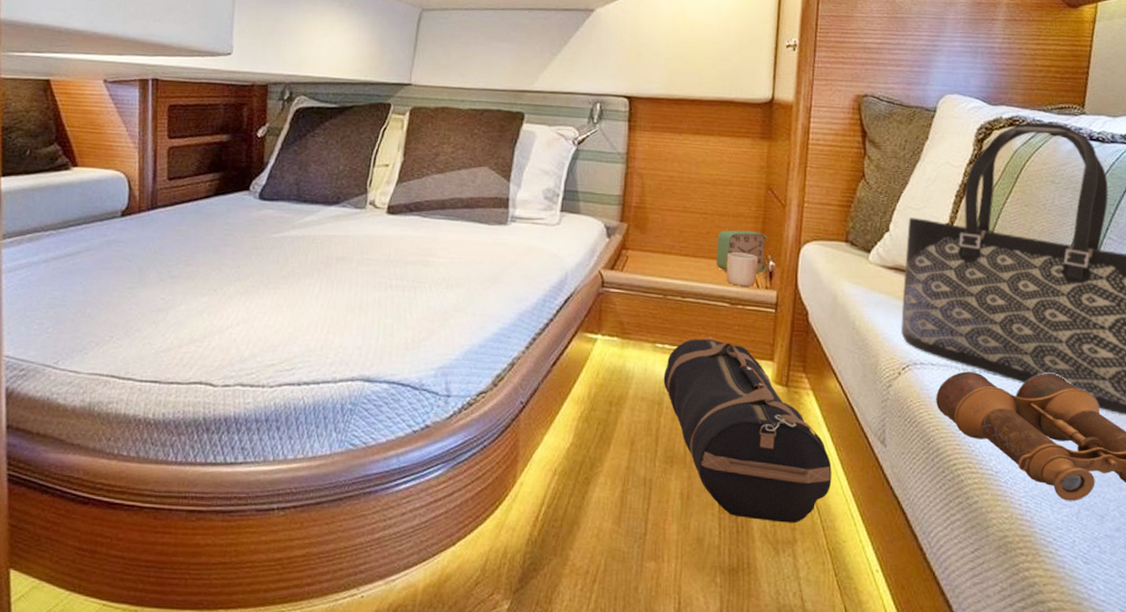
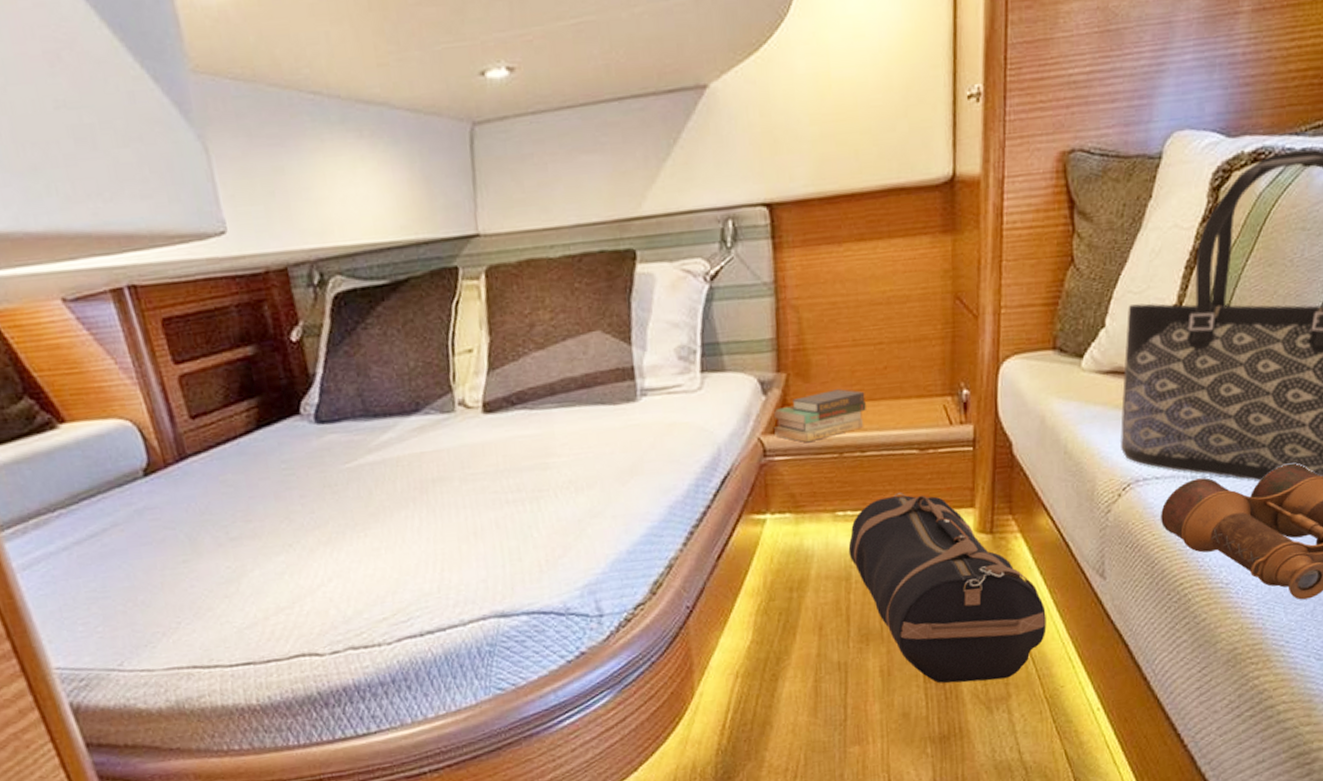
books: none [612,243,689,282] -> present [773,389,866,443]
alarm clock: present [717,230,768,274] -> none [897,355,960,412]
mug: present [726,252,759,286] -> none [911,384,950,427]

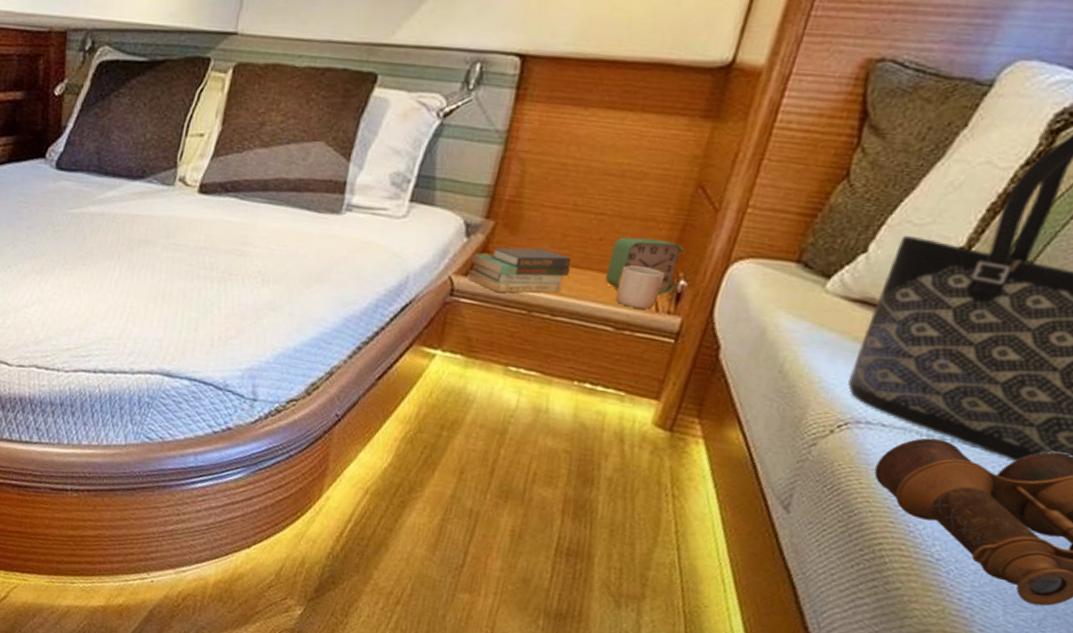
duffel bag: present [848,493,1047,683] -> none [510,364,710,580]
alarm clock: none [897,355,960,412] -> present [605,236,685,295]
mug: none [911,384,950,427] -> present [615,265,666,309]

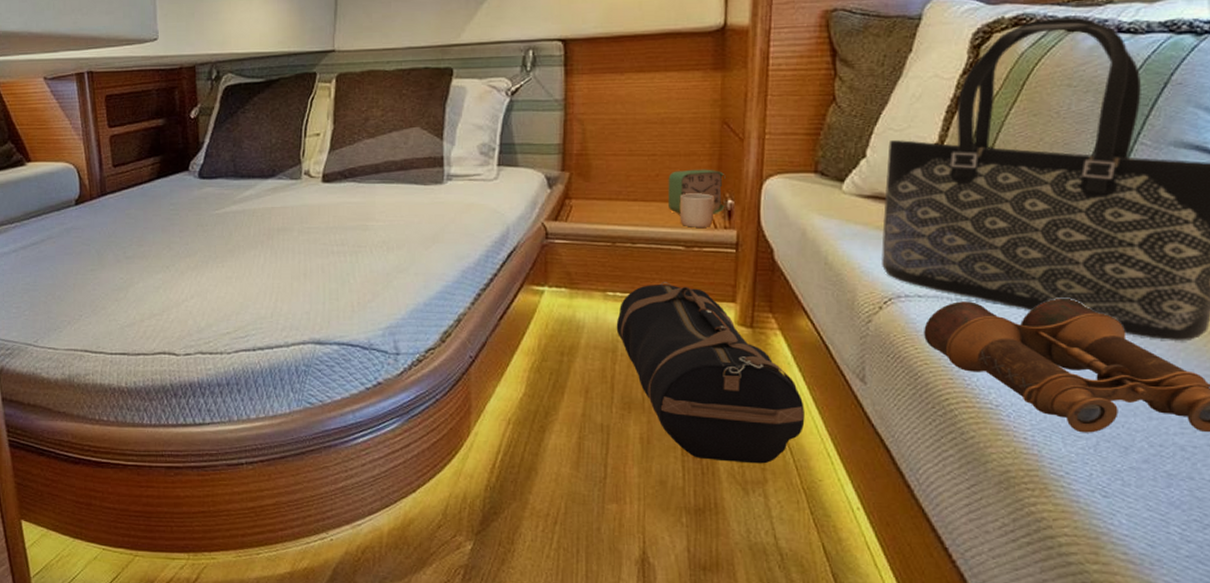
books: present [465,247,572,293] -> none [555,189,638,231]
duffel bag: none [510,364,710,580] -> present [616,282,805,464]

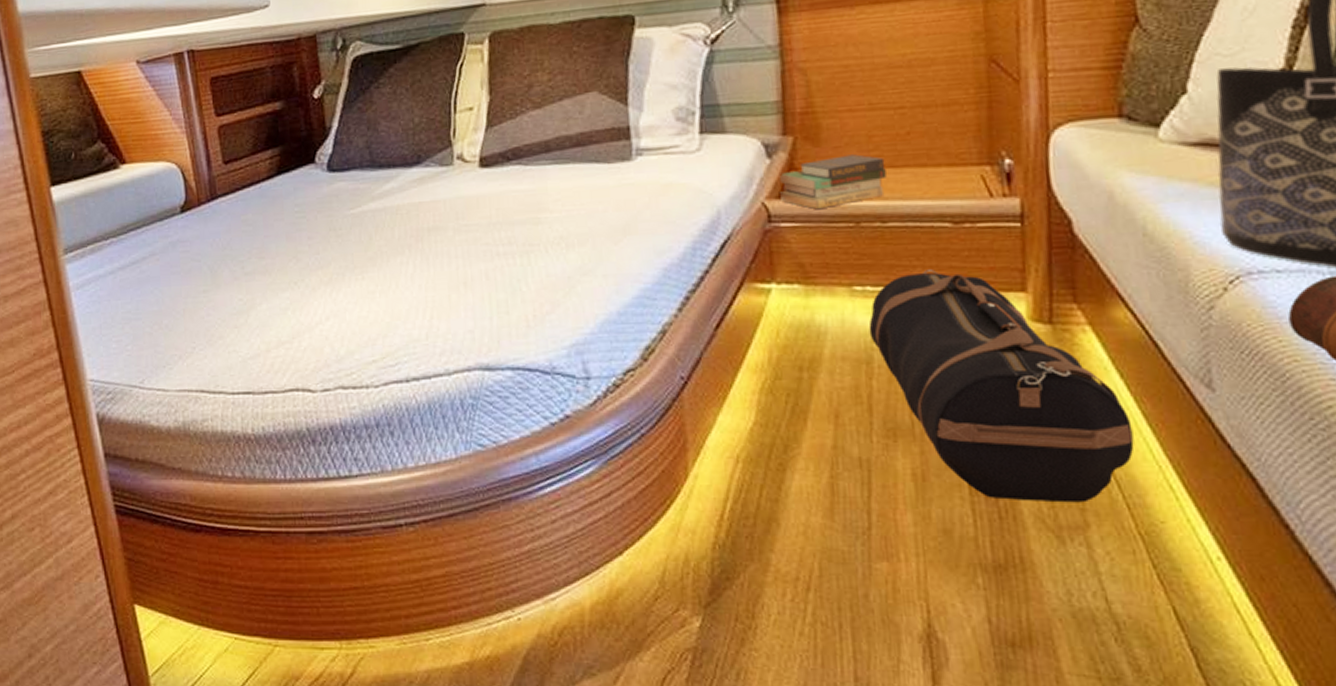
books: none [555,189,638,231] -> present [778,154,887,210]
alarm clock: present [668,169,726,214] -> none [922,121,1002,181]
mug: present [679,193,715,227] -> none [940,152,988,198]

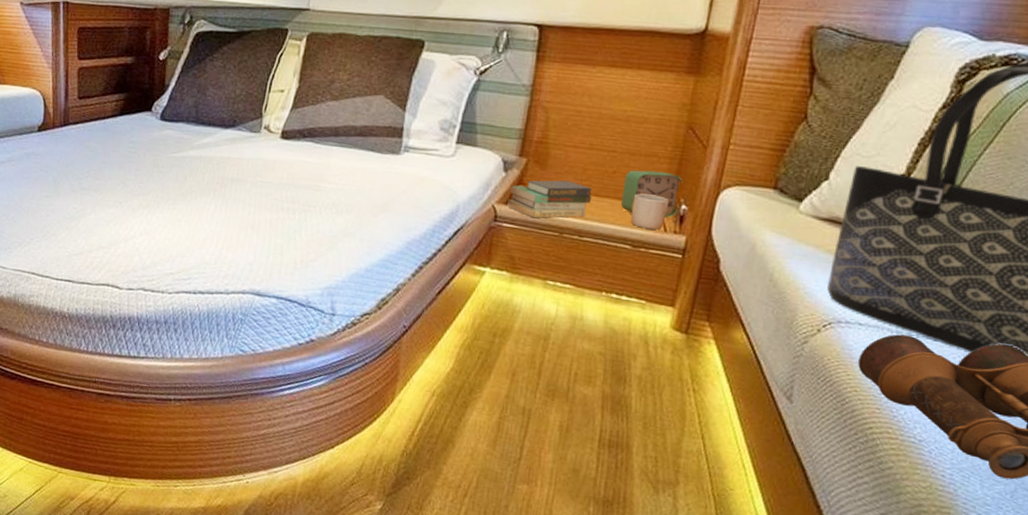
duffel bag: present [868,270,1135,503] -> none [551,278,727,467]
alarm clock: none [922,121,1002,181] -> present [621,170,683,217]
mug: none [940,152,988,198] -> present [630,193,670,230]

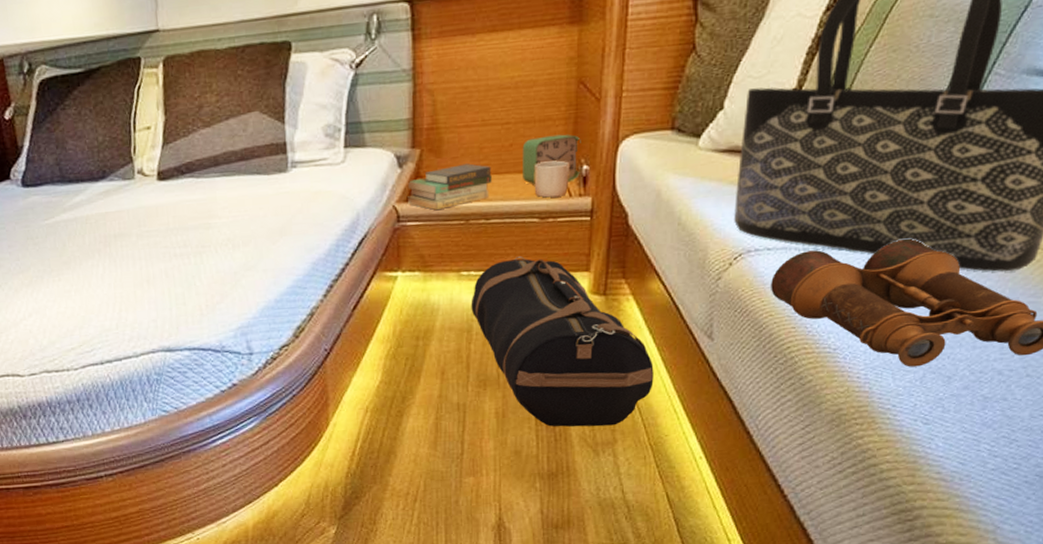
duffel bag: none [551,278,727,467] -> present [471,256,654,427]

